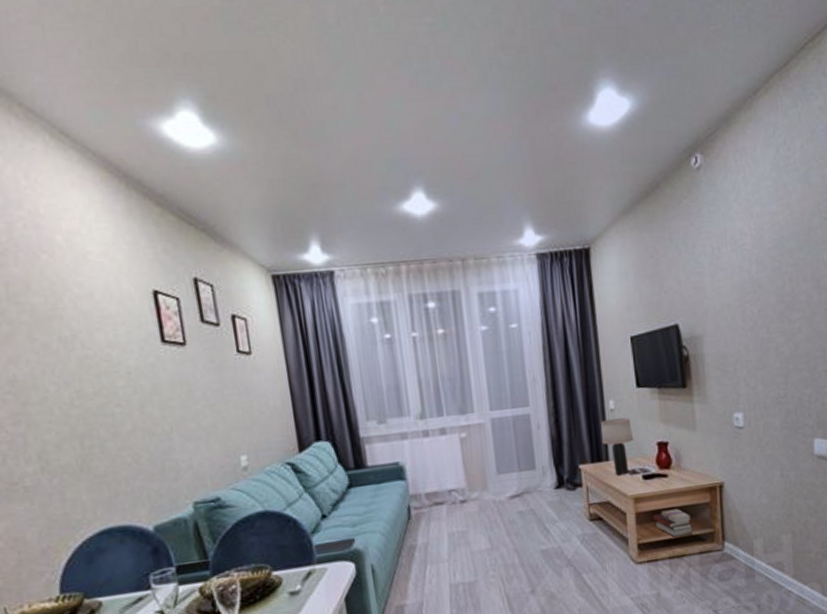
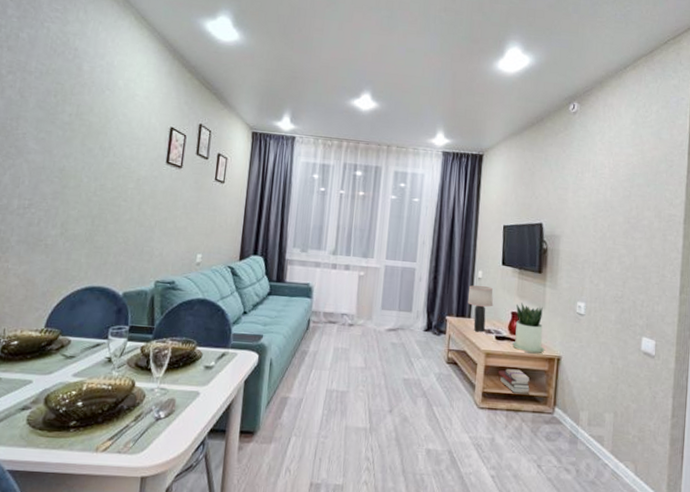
planter: none [662,428,703,487] -> present [512,303,544,354]

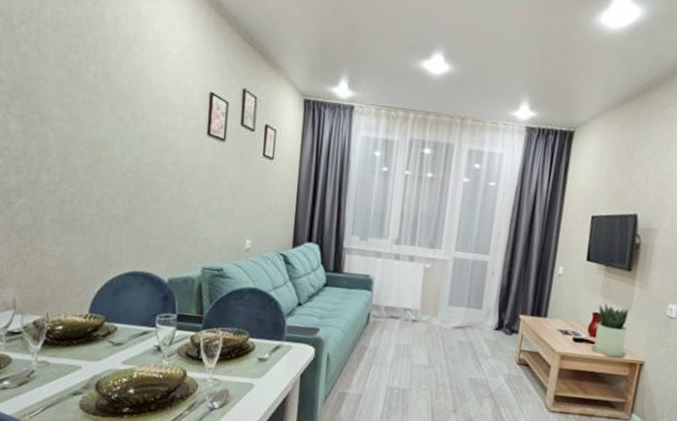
table lamp: present [467,285,494,333] -> none [544,282,574,334]
books: present [498,368,530,395] -> none [573,372,607,400]

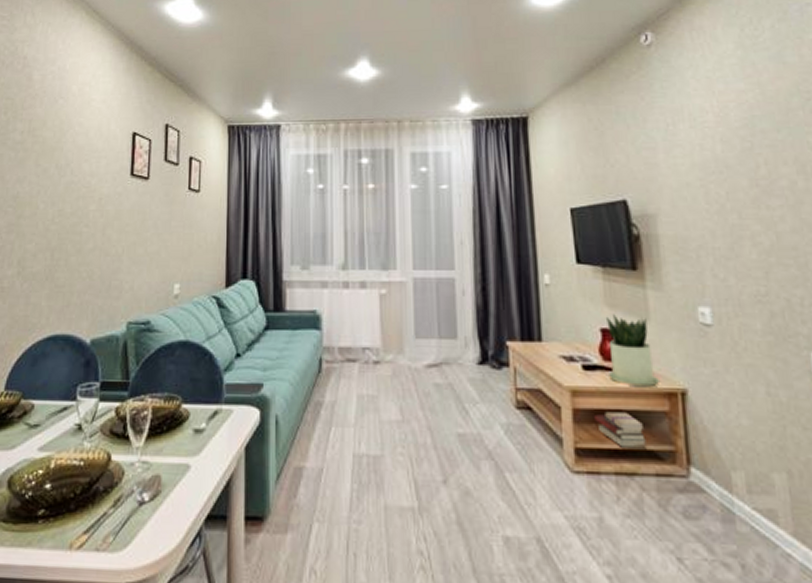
books: none [573,372,607,400] -> present [594,411,647,450]

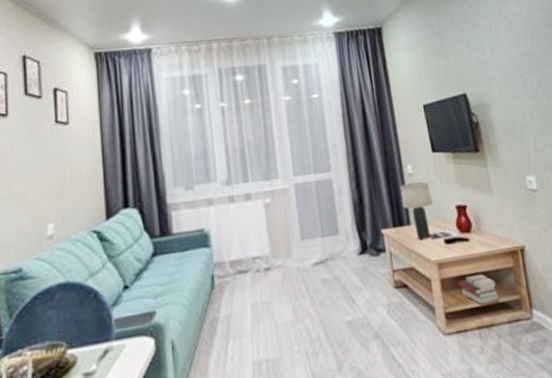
table lamp: none [532,295,573,361] -> present [399,181,434,241]
planter: present [606,314,659,388] -> none [459,192,504,251]

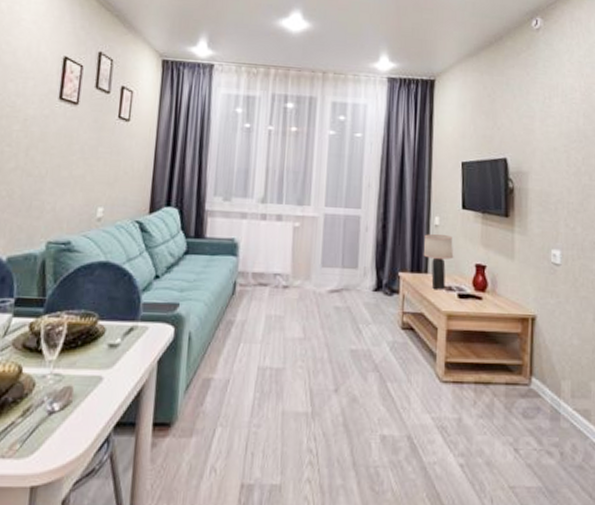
books: present [458,273,499,305] -> none [463,332,501,364]

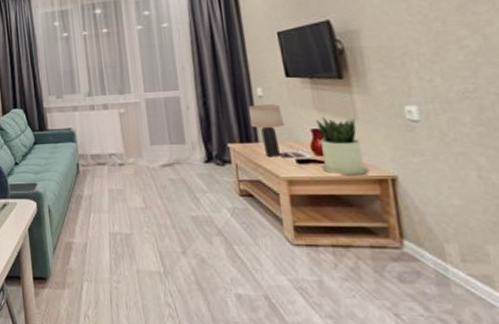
planter: none [478,253,516,314] -> present [316,117,369,176]

